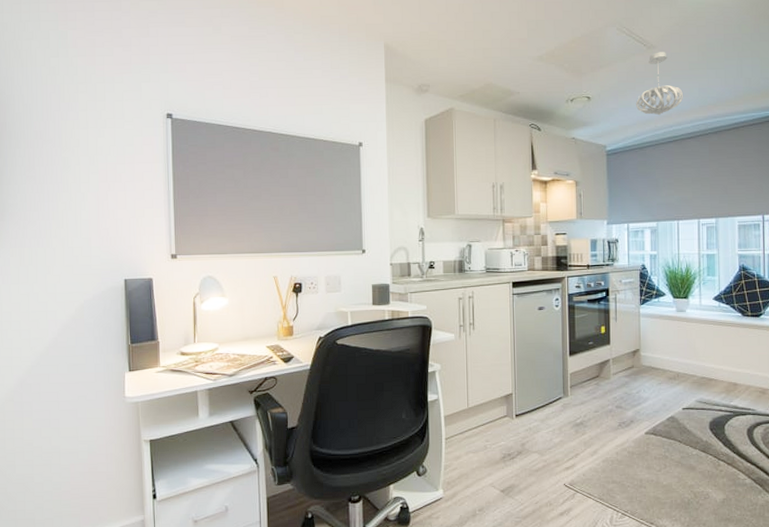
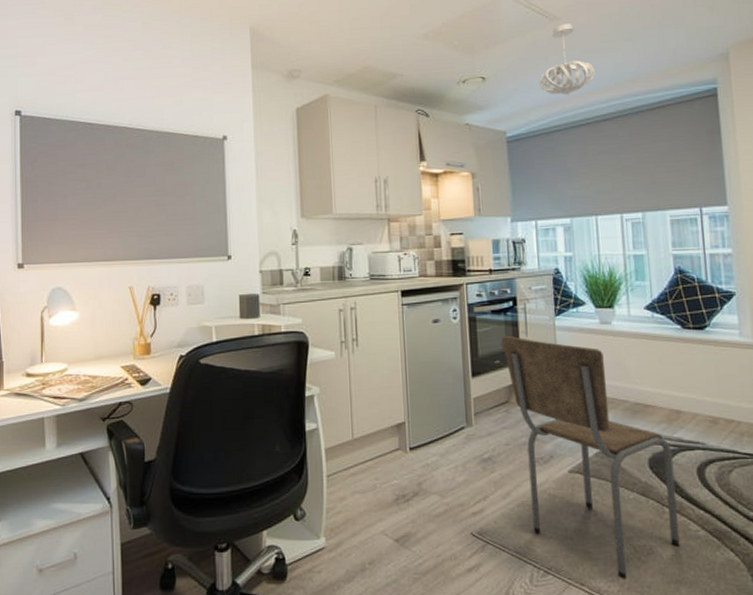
dining chair: none [595,321,730,519] -> present [501,335,680,579]

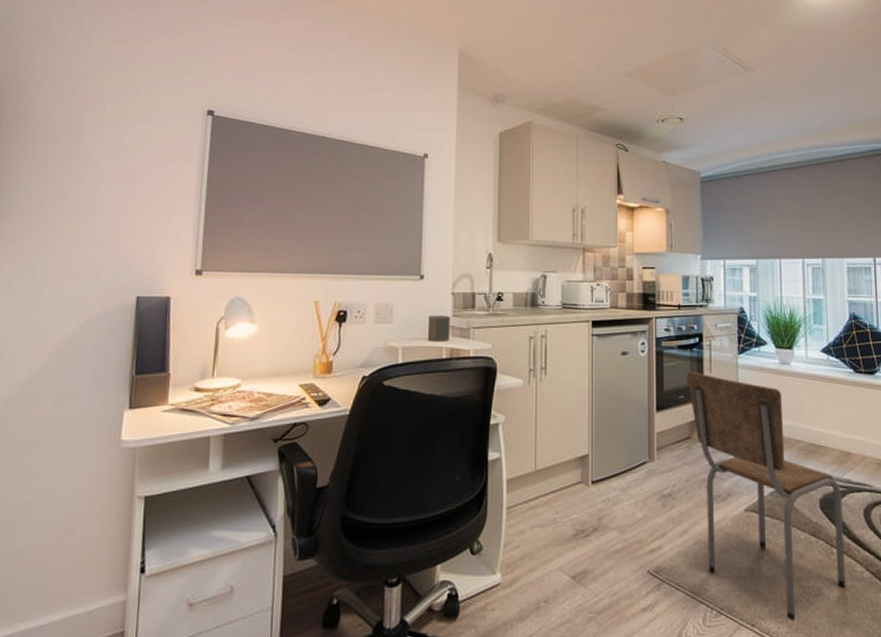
pendant light: present [539,23,596,96] -> none [733,74,785,142]

